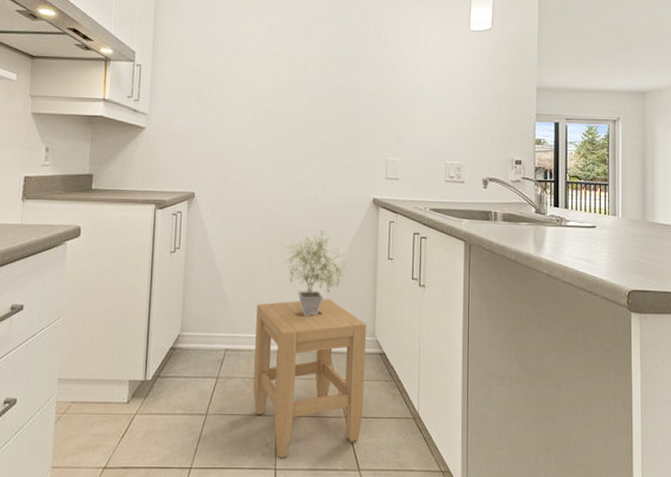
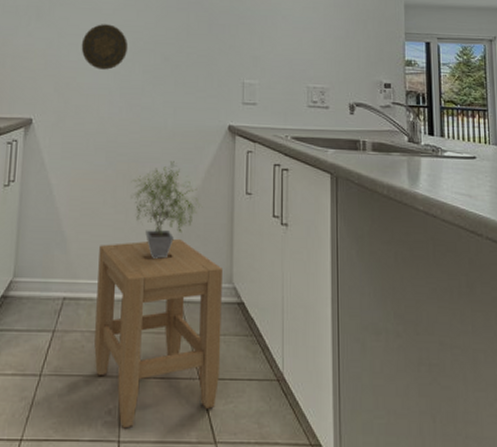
decorative plate: none [238,106,282,148] -> present [81,24,129,70]

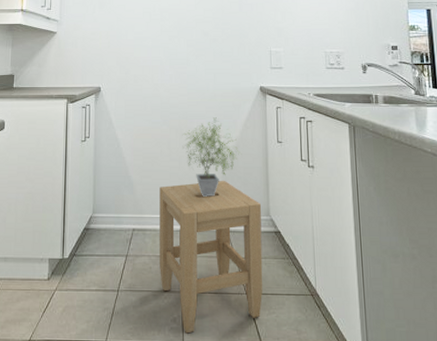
decorative plate: present [81,24,129,70] -> none [136,8,174,45]

